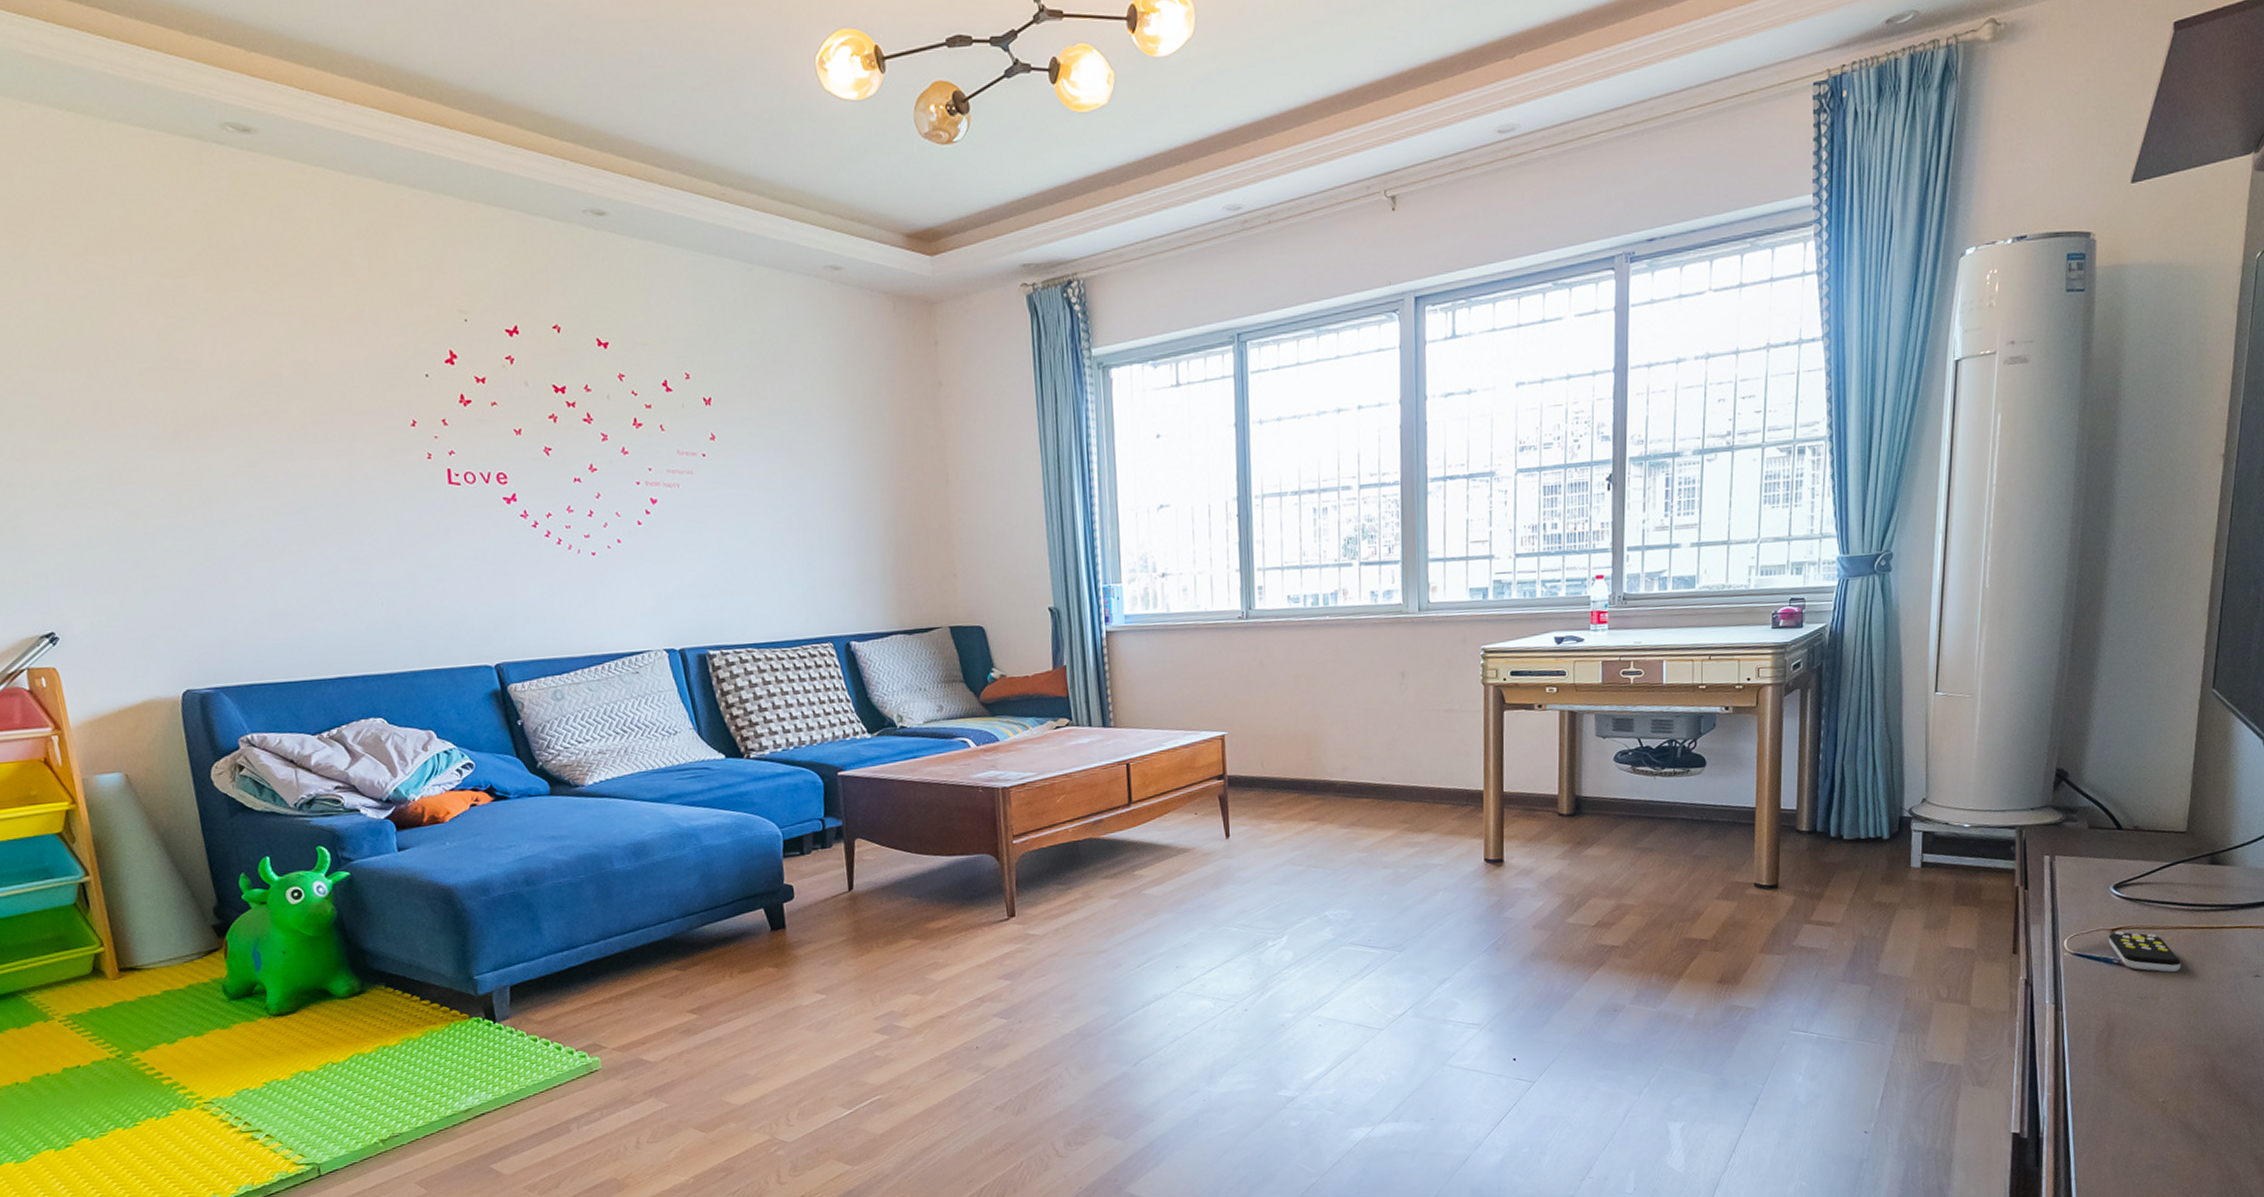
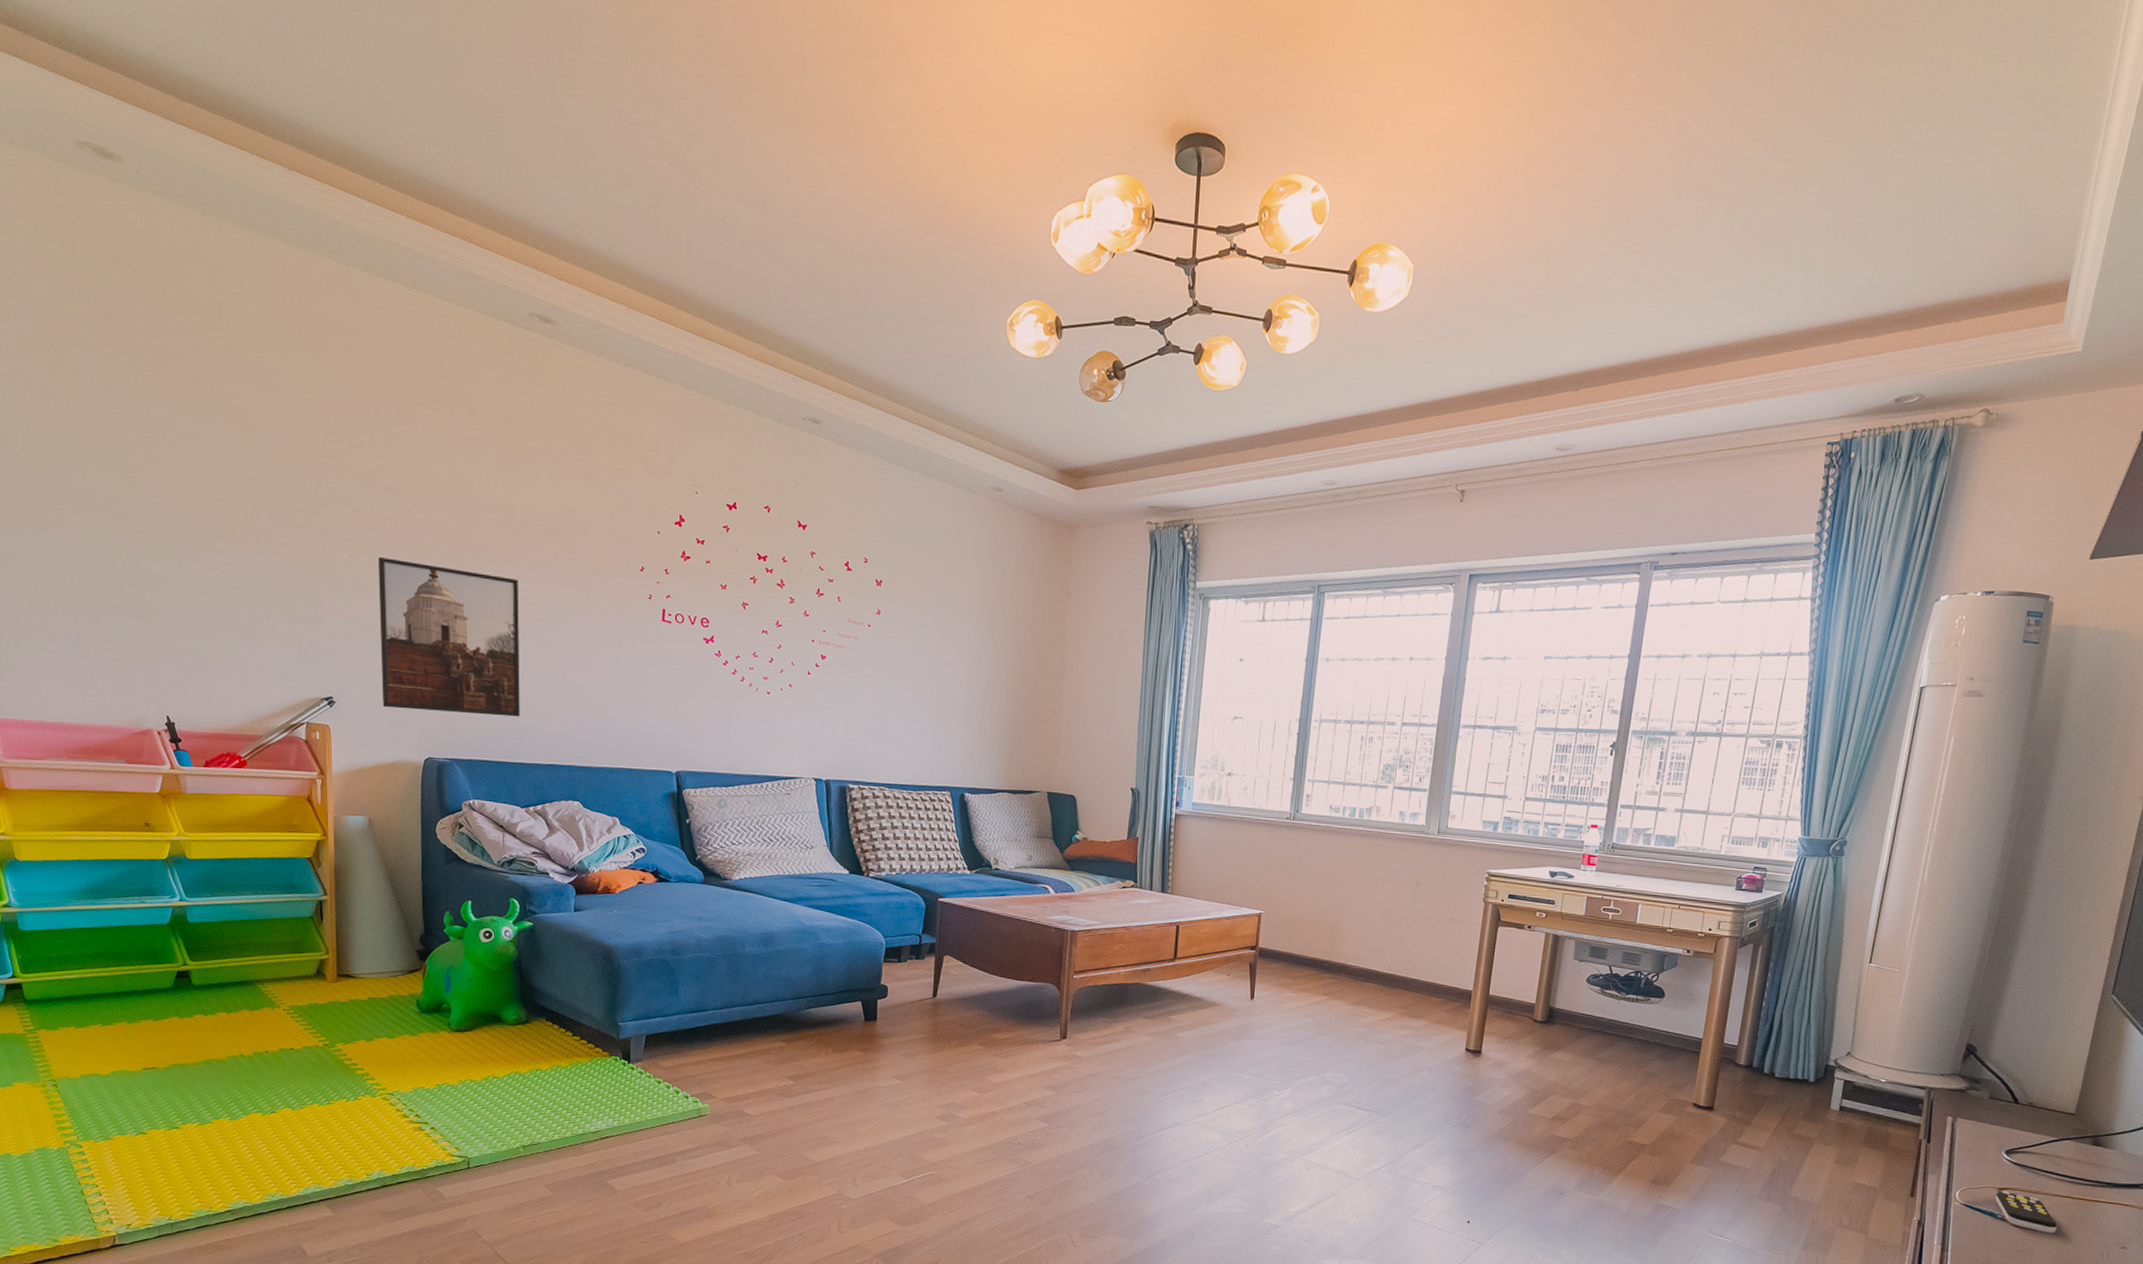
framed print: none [81,451,293,637] -> present [377,557,520,717]

